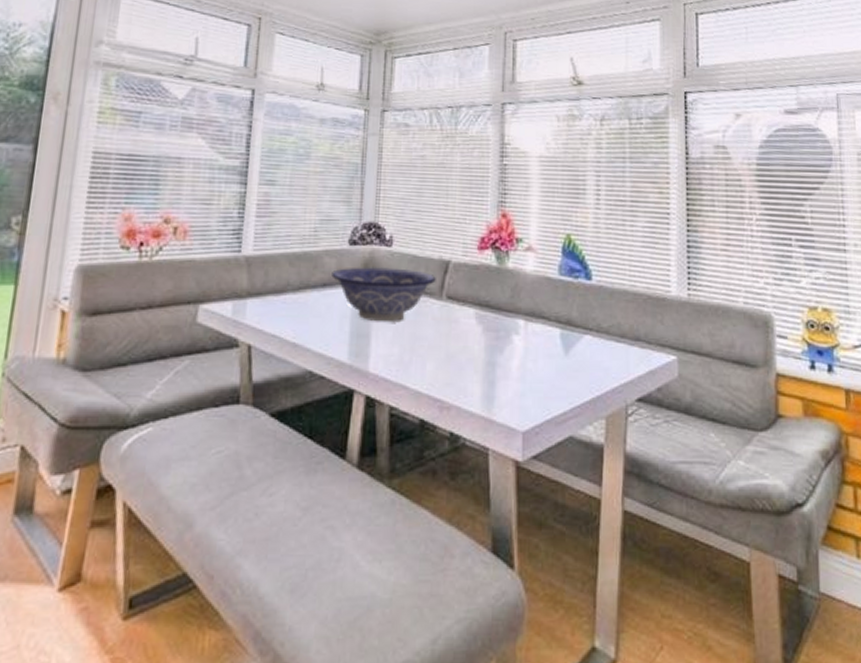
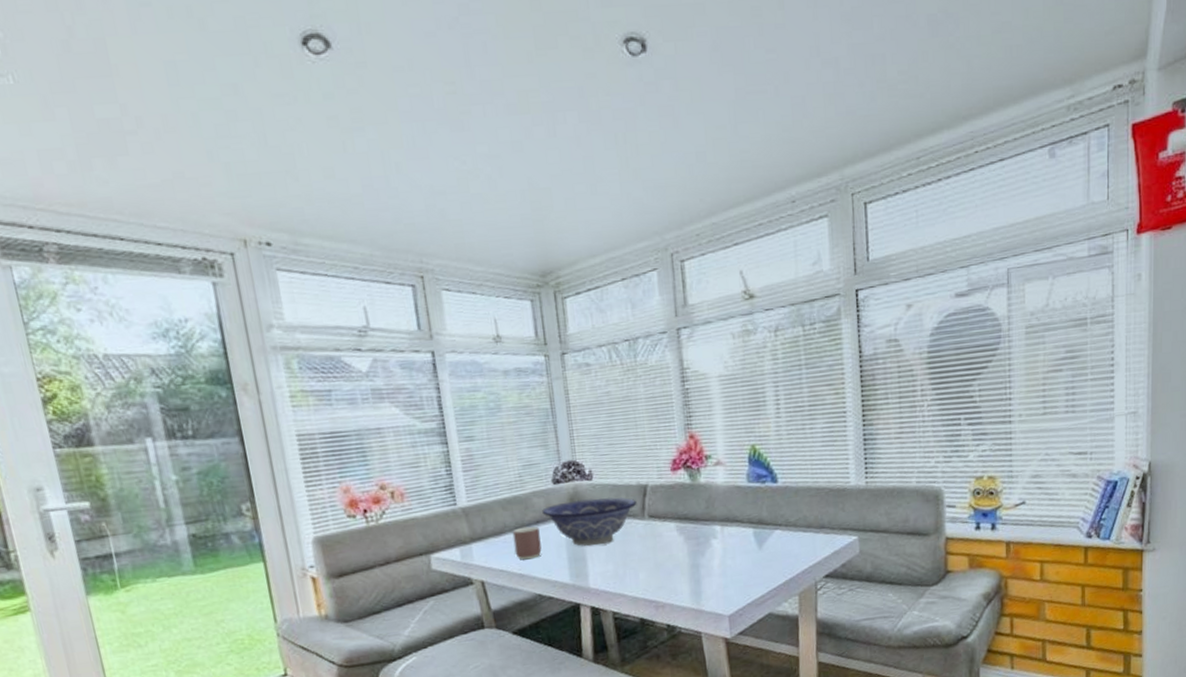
mug: none [292,288,325,327] -> present [512,526,542,560]

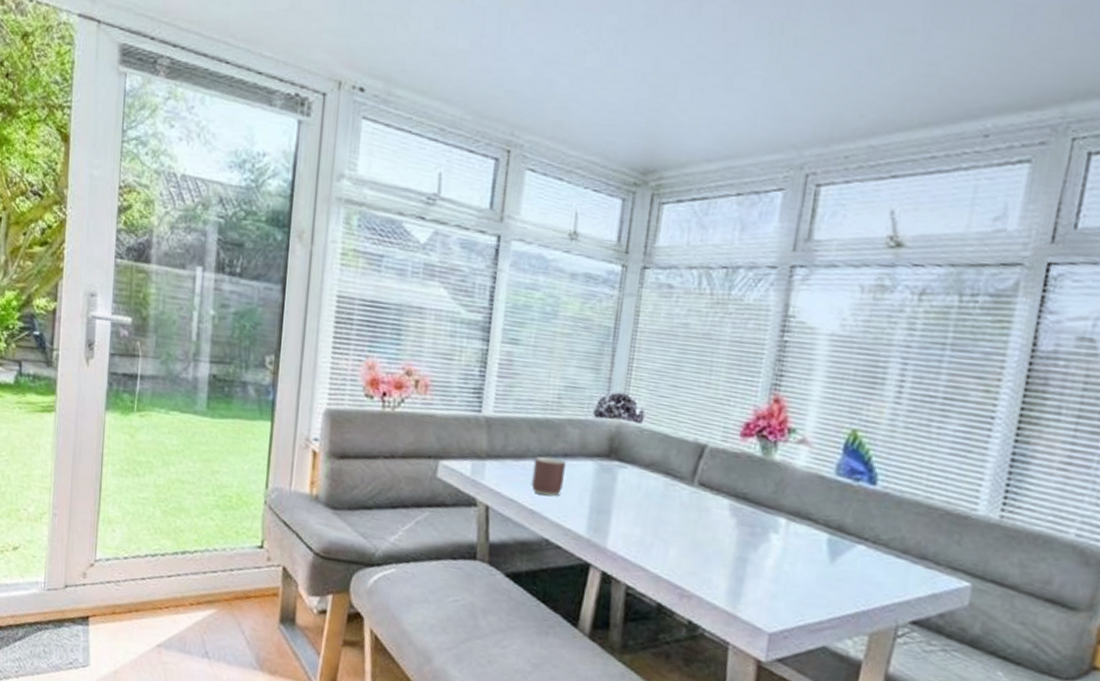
decorative bowl: present [542,497,637,546] -> none [574,440,689,502]

